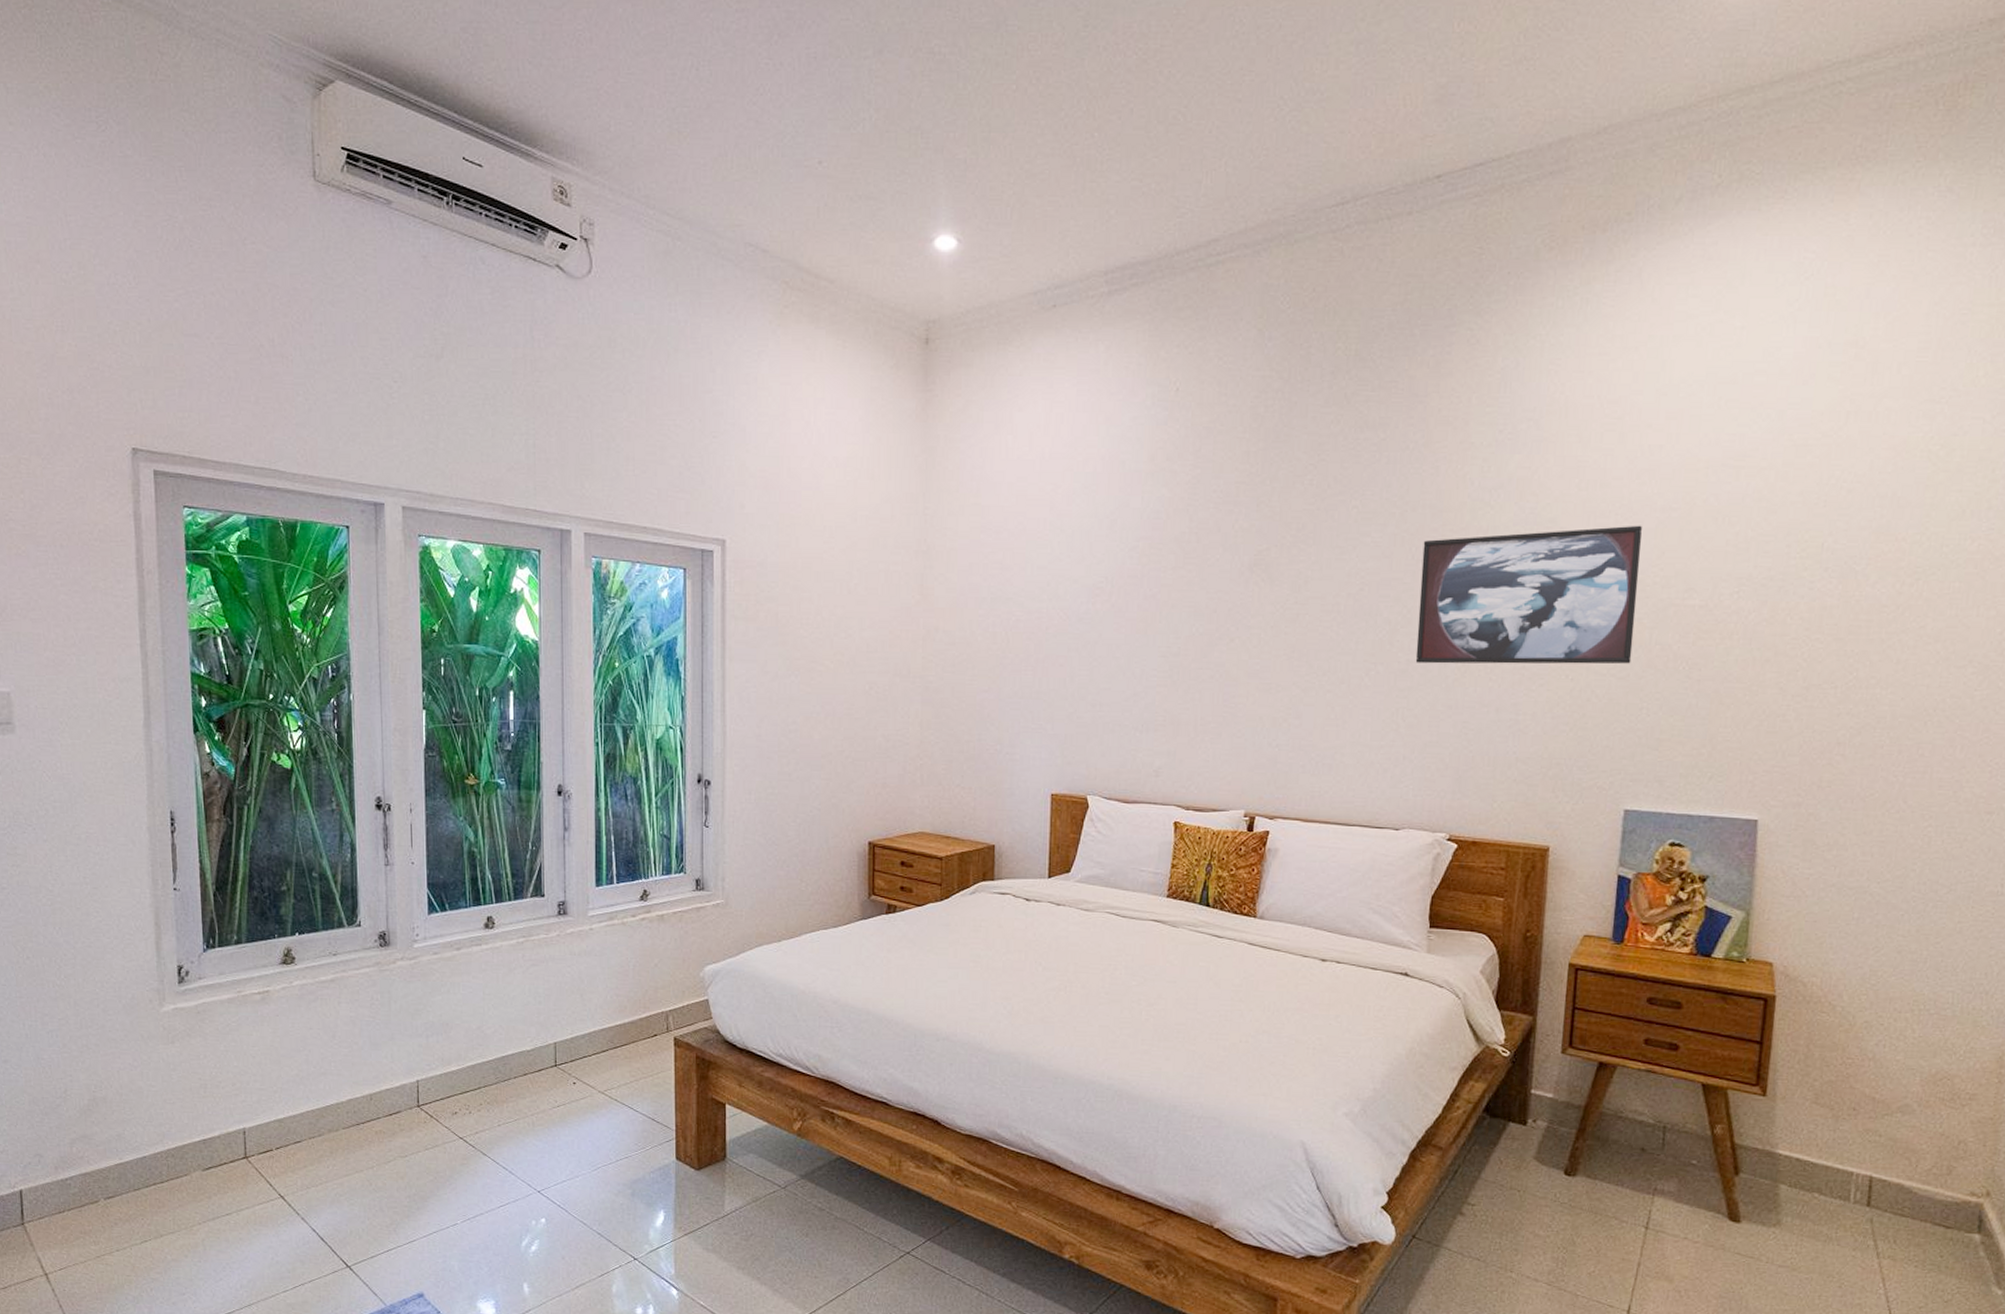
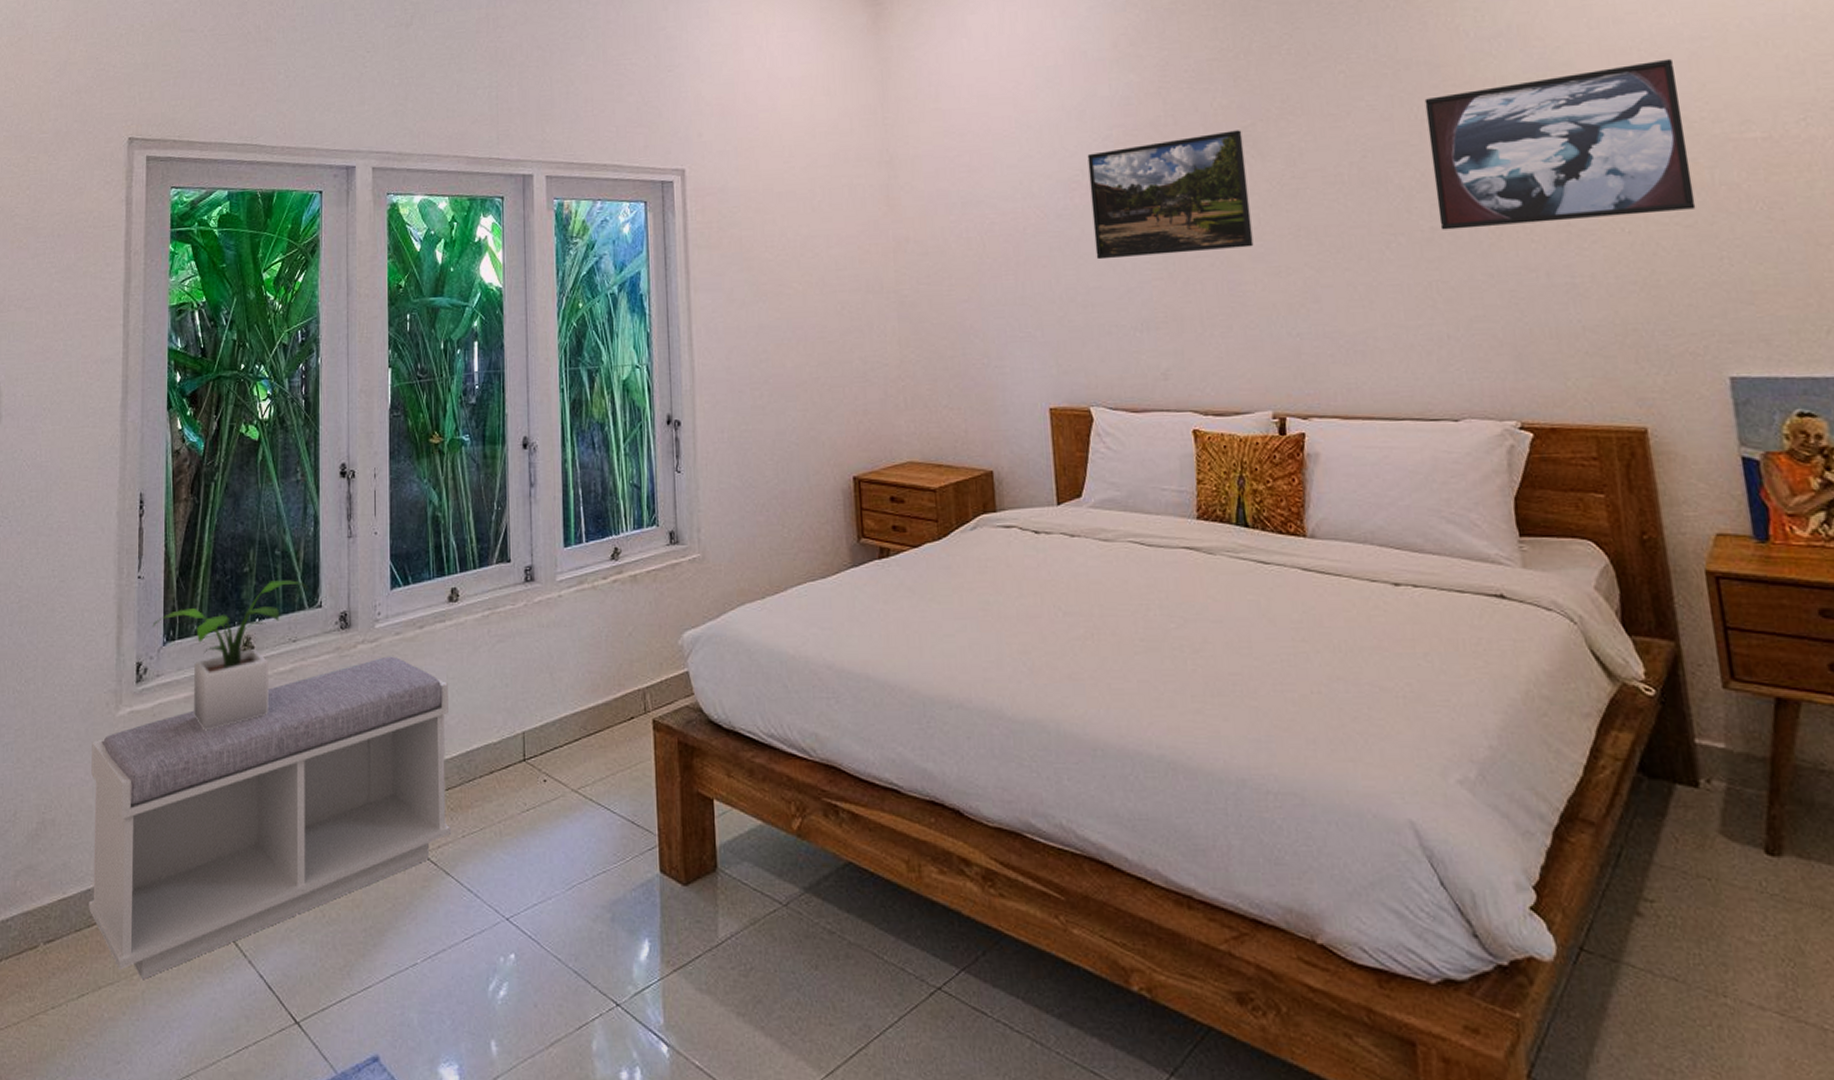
bench: none [138,972,487,1231] -> present [89,656,451,980]
potted plant: none [191,900,347,1028] -> present [152,580,309,731]
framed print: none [1109,553,1257,664] -> present [1087,130,1254,260]

